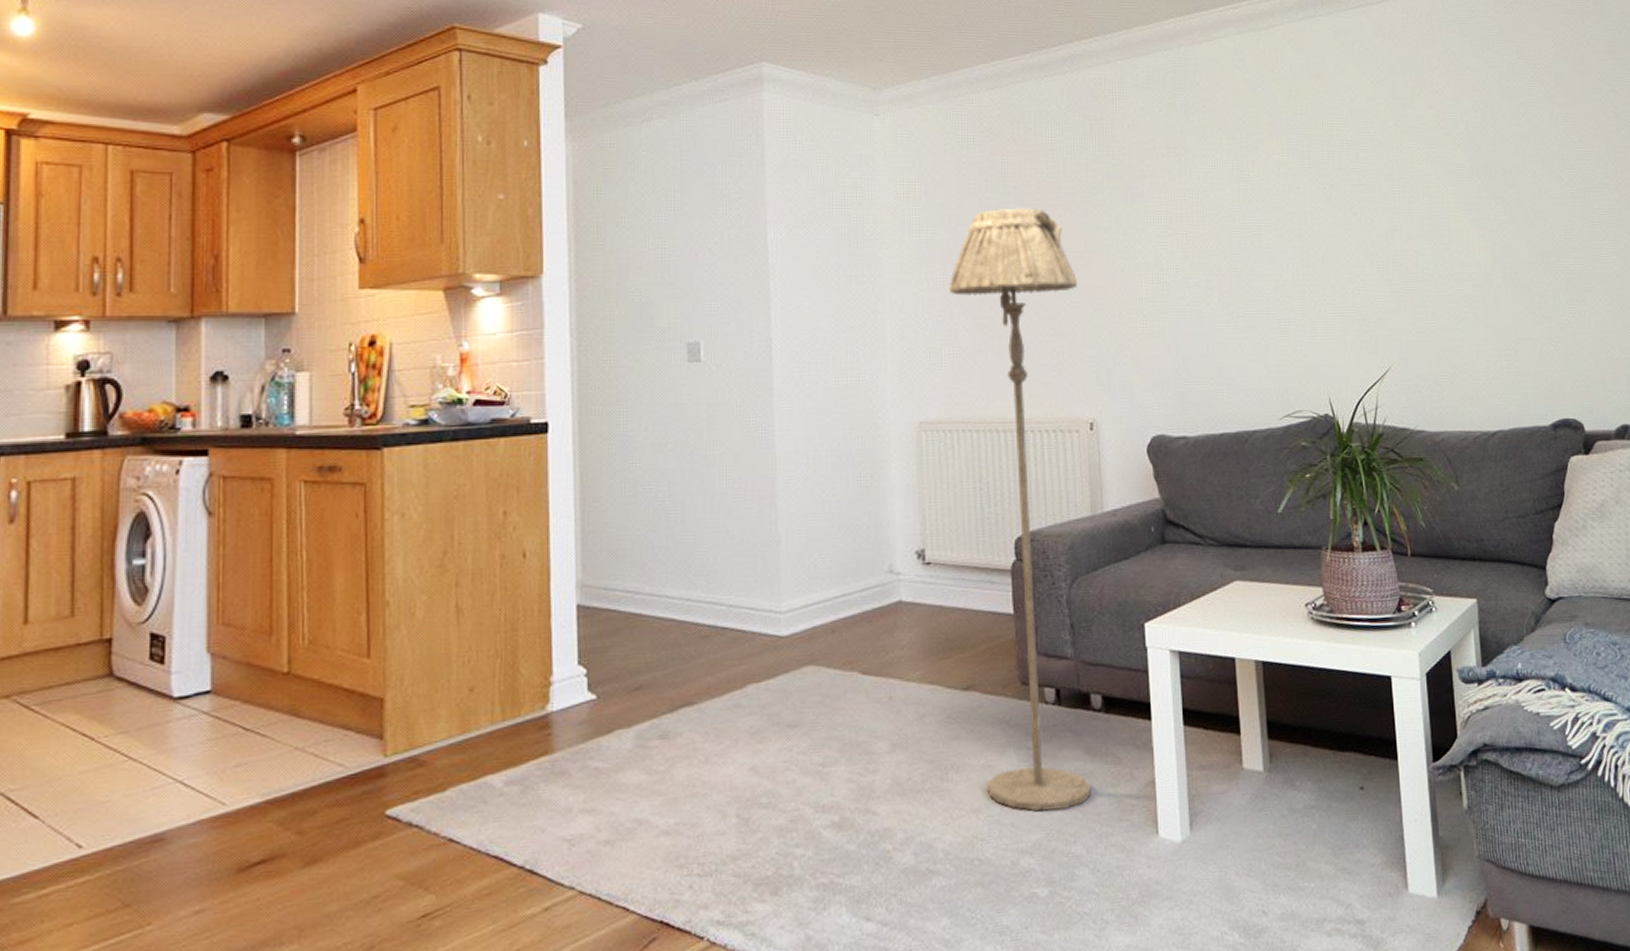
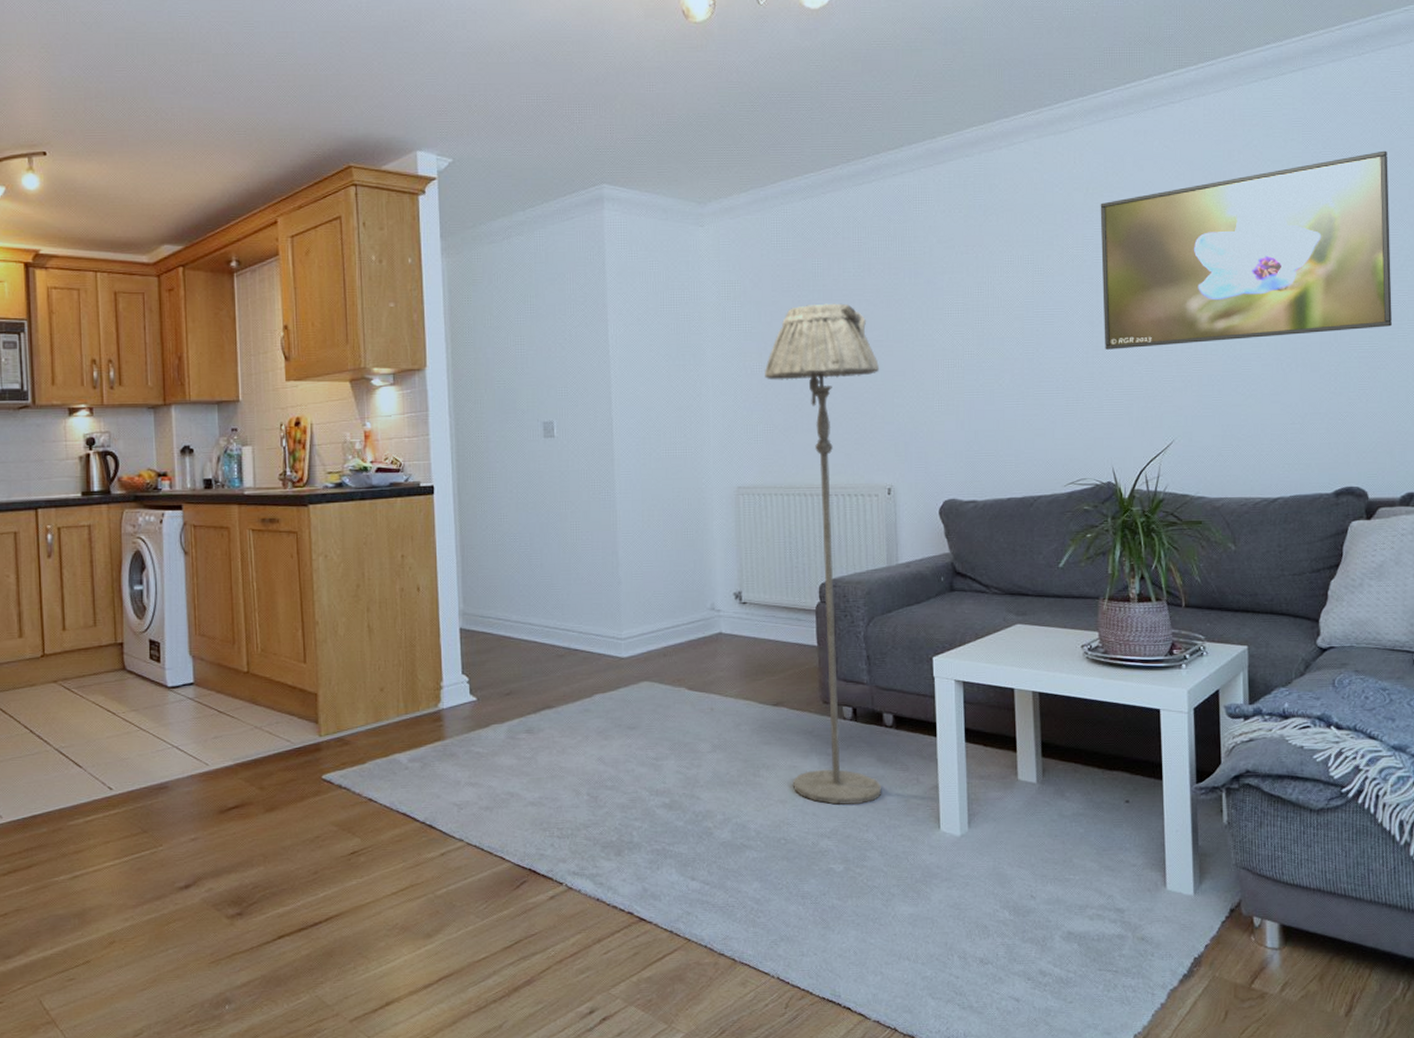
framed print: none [1304,64,1595,266] -> present [1100,150,1392,350]

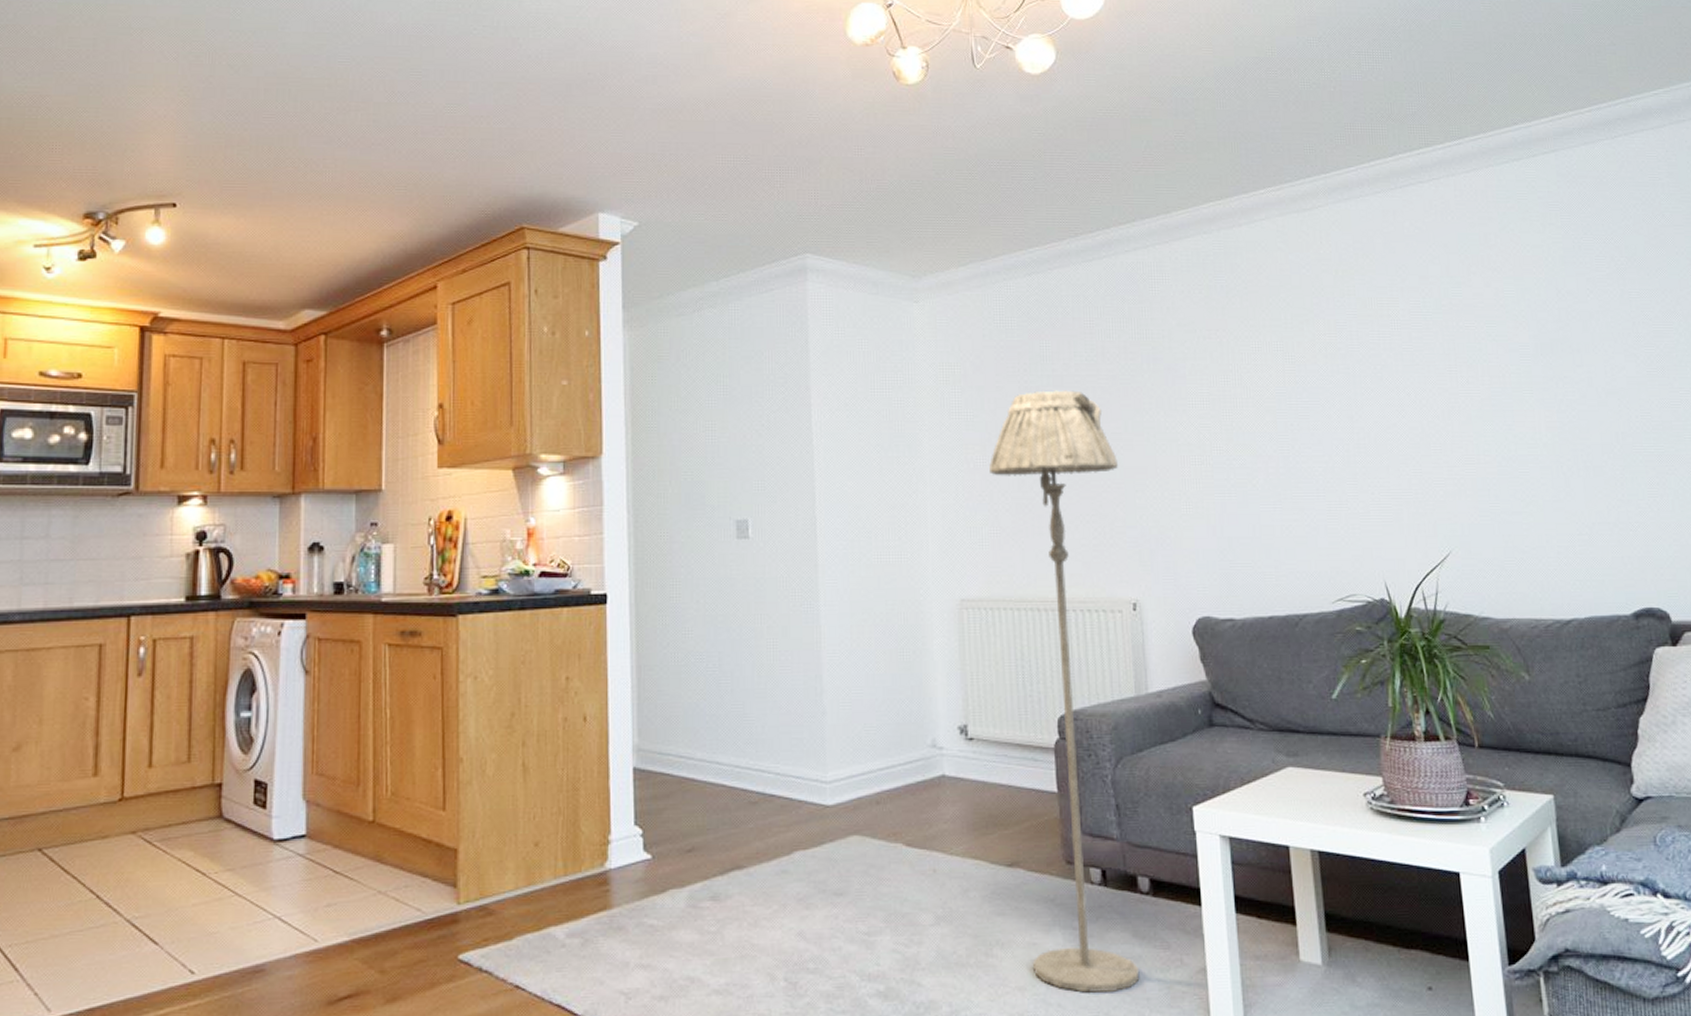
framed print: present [1100,150,1392,350] -> none [1351,238,1676,448]

